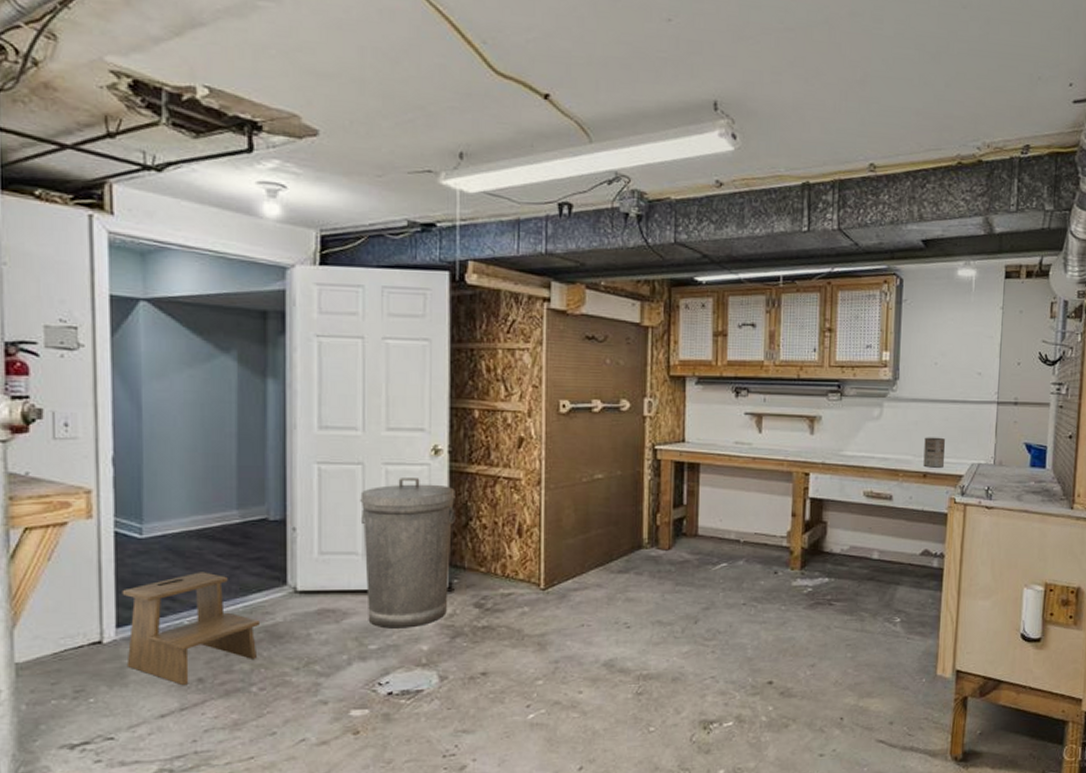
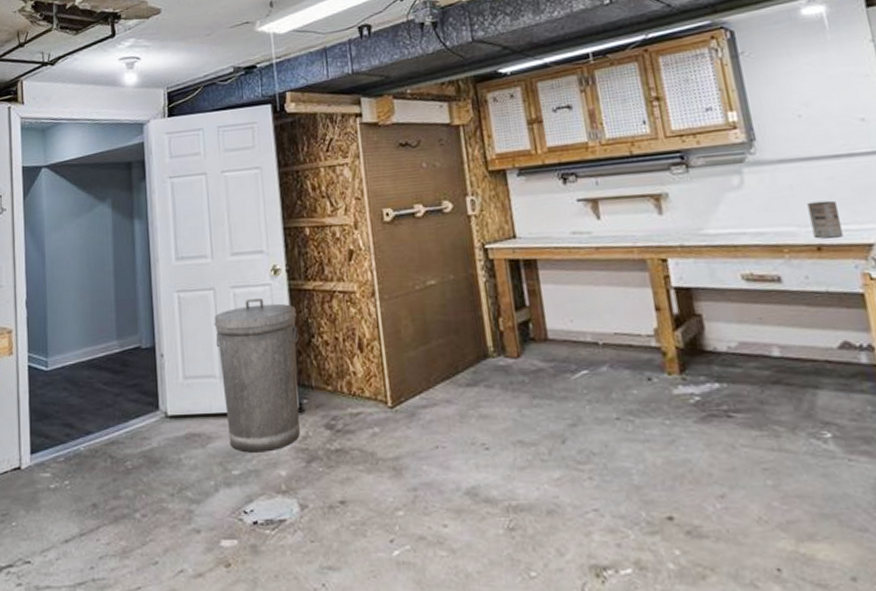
step stool: present [122,572,261,686] -> none [34,399,140,511]

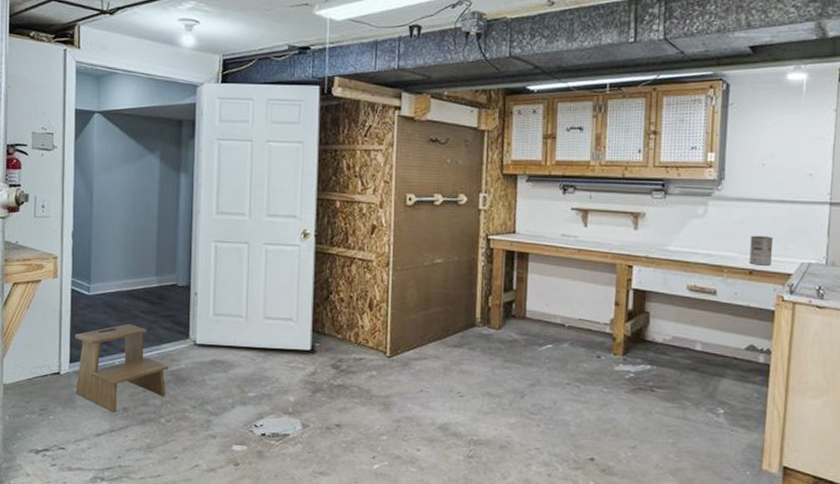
step stool: none [34,399,140,511] -> present [74,323,169,413]
trash can: present [214,298,300,453] -> none [245,256,319,381]

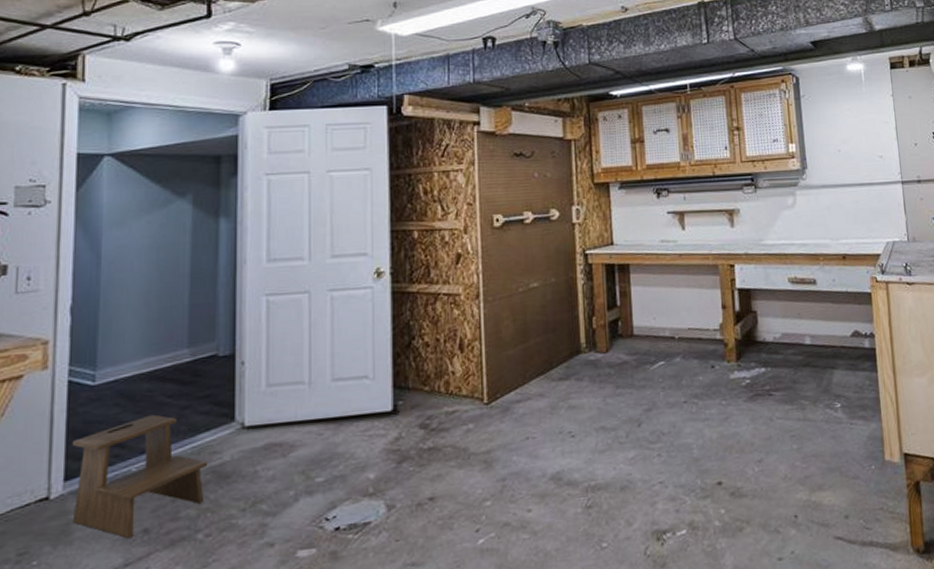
paint can: present [749,235,774,266] -> none [839,219,862,250]

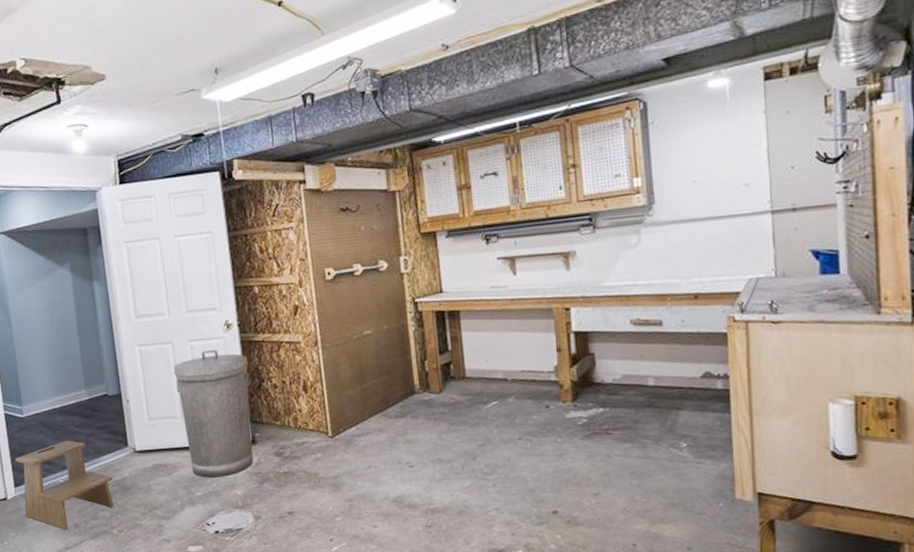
trash can: none [307,301,398,459] -> present [173,350,253,478]

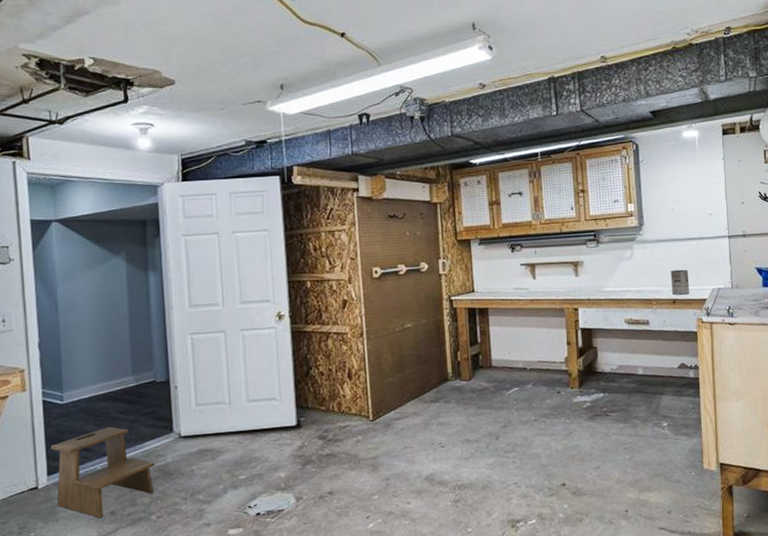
trash can: present [173,350,253,478] -> none [224,339,299,462]
paint can: none [691,255,718,289] -> present [671,269,690,295]

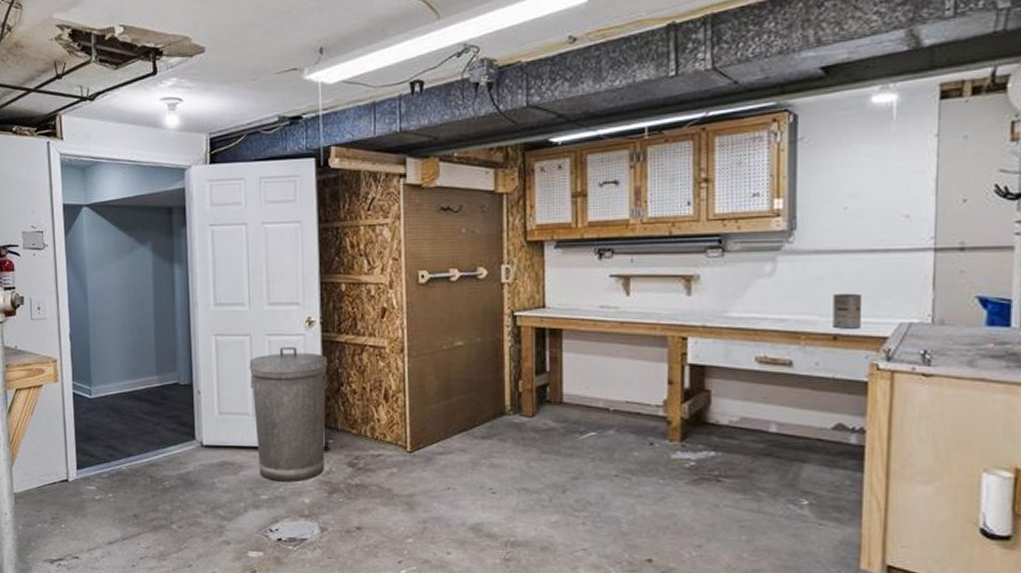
step stool: present [50,426,156,519] -> none [79,426,177,520]
trash can: none [224,339,299,462] -> present [249,347,328,482]

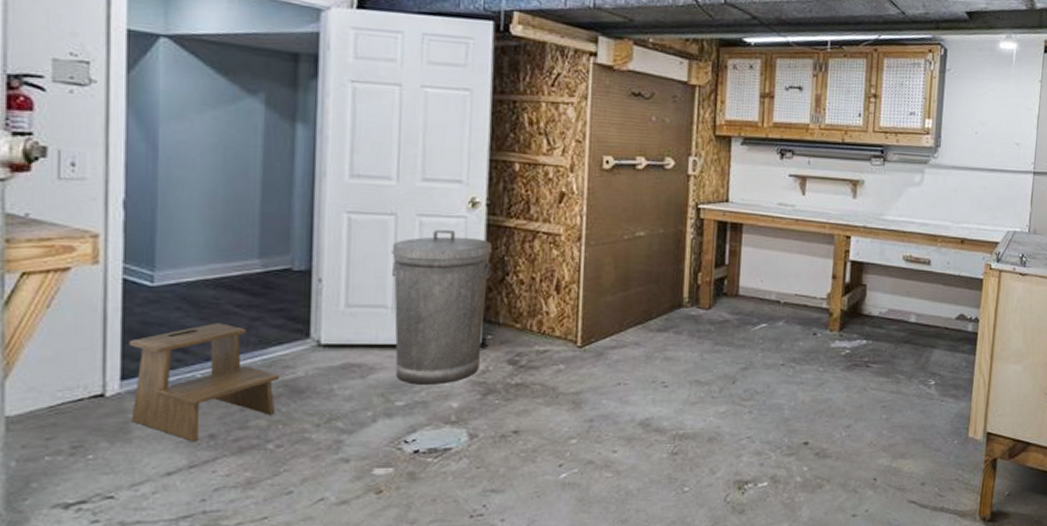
step stool: none [79,426,177,520] -> present [128,323,280,442]
paint can: present [832,293,863,329] -> none [961,204,984,235]

